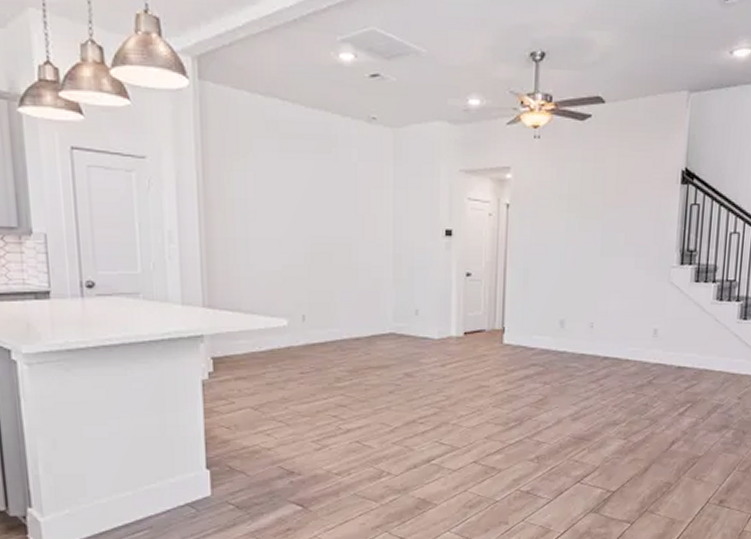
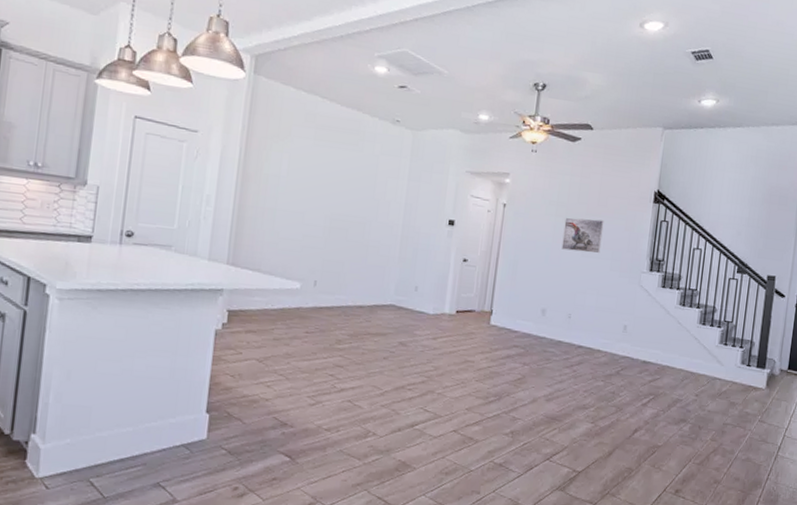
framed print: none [577,211,625,251] -> present [561,217,604,254]

